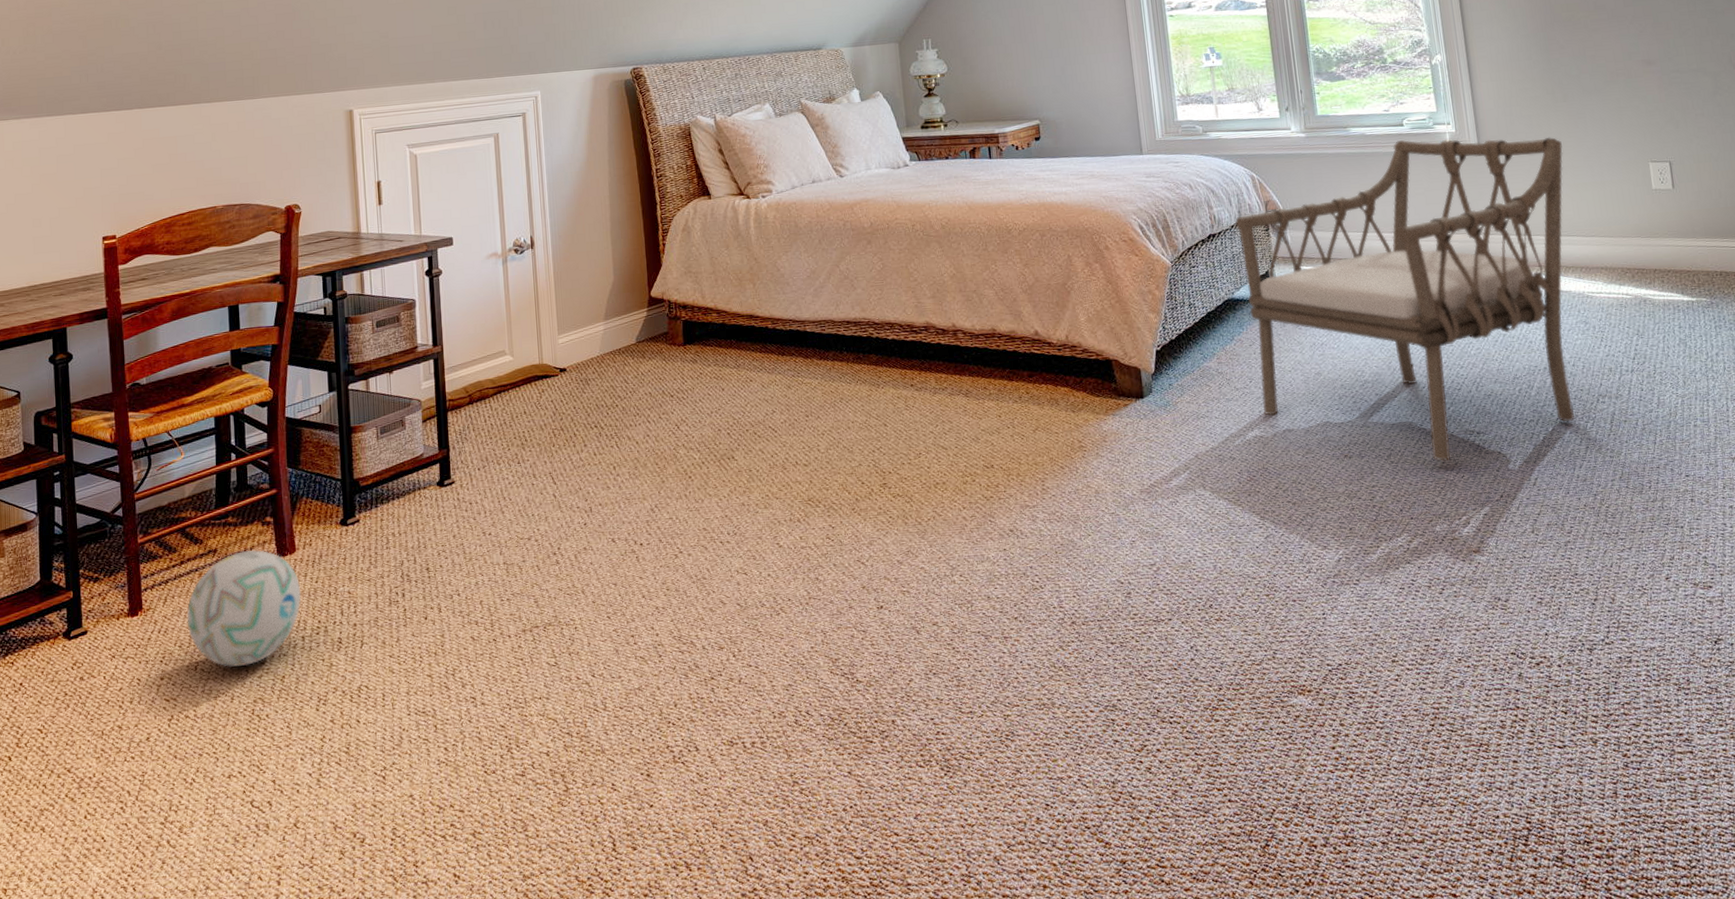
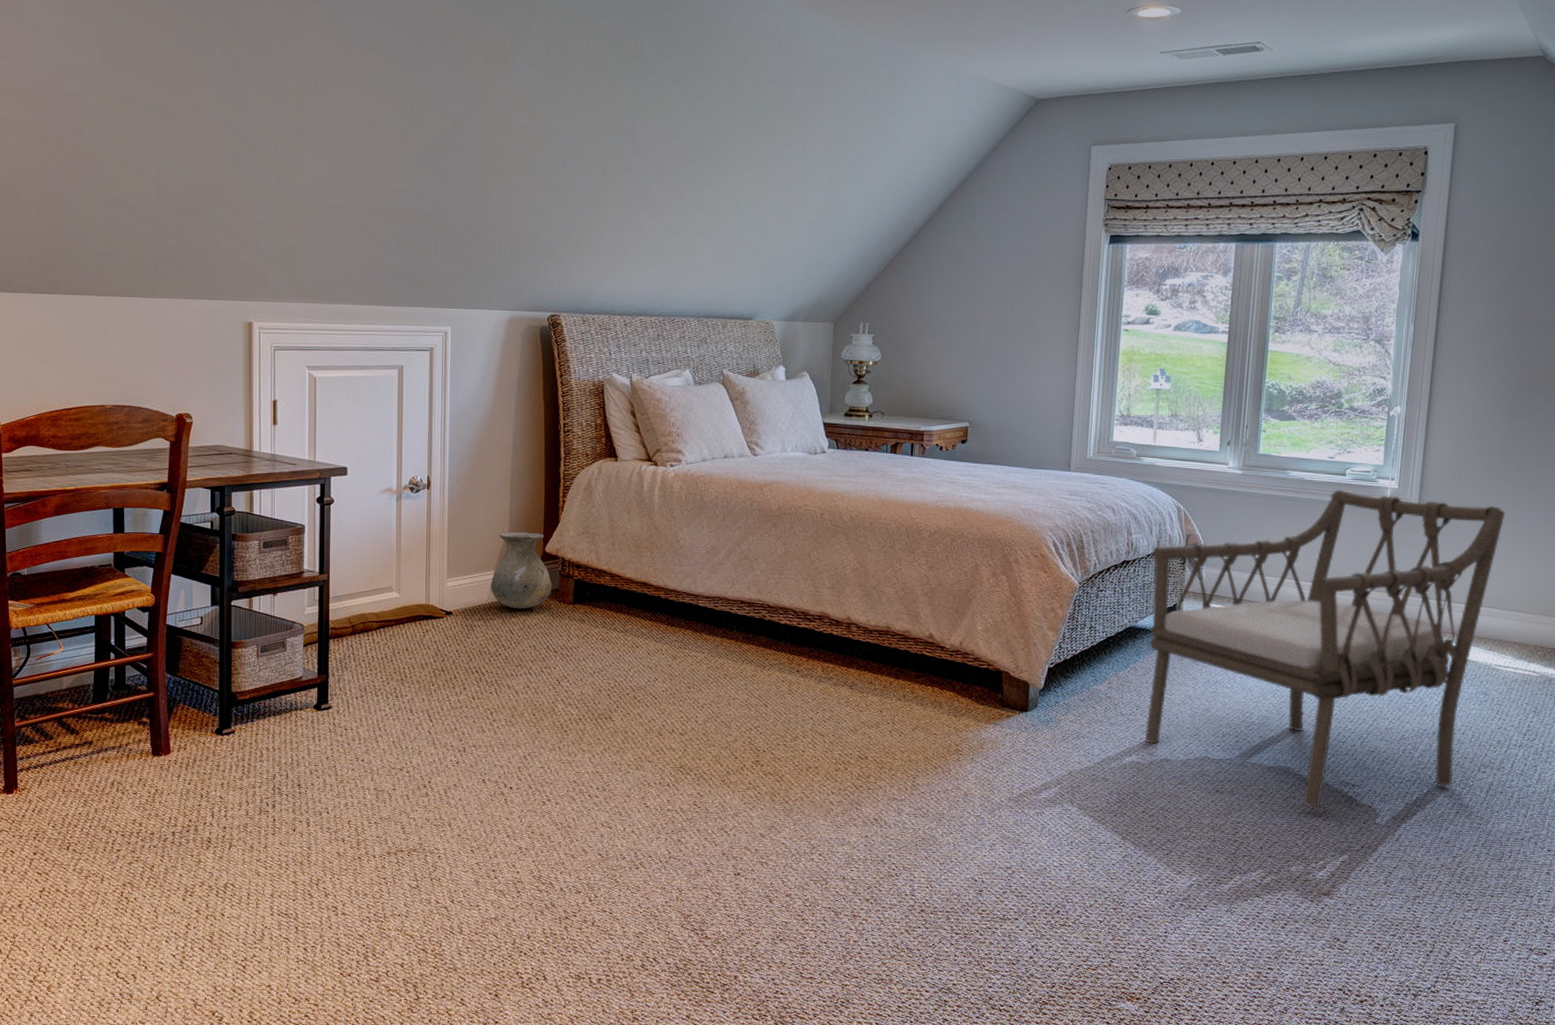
ball: present [186,549,301,667] -> none [61,746,174,852]
vase: none [600,279,662,358] -> present [490,531,552,609]

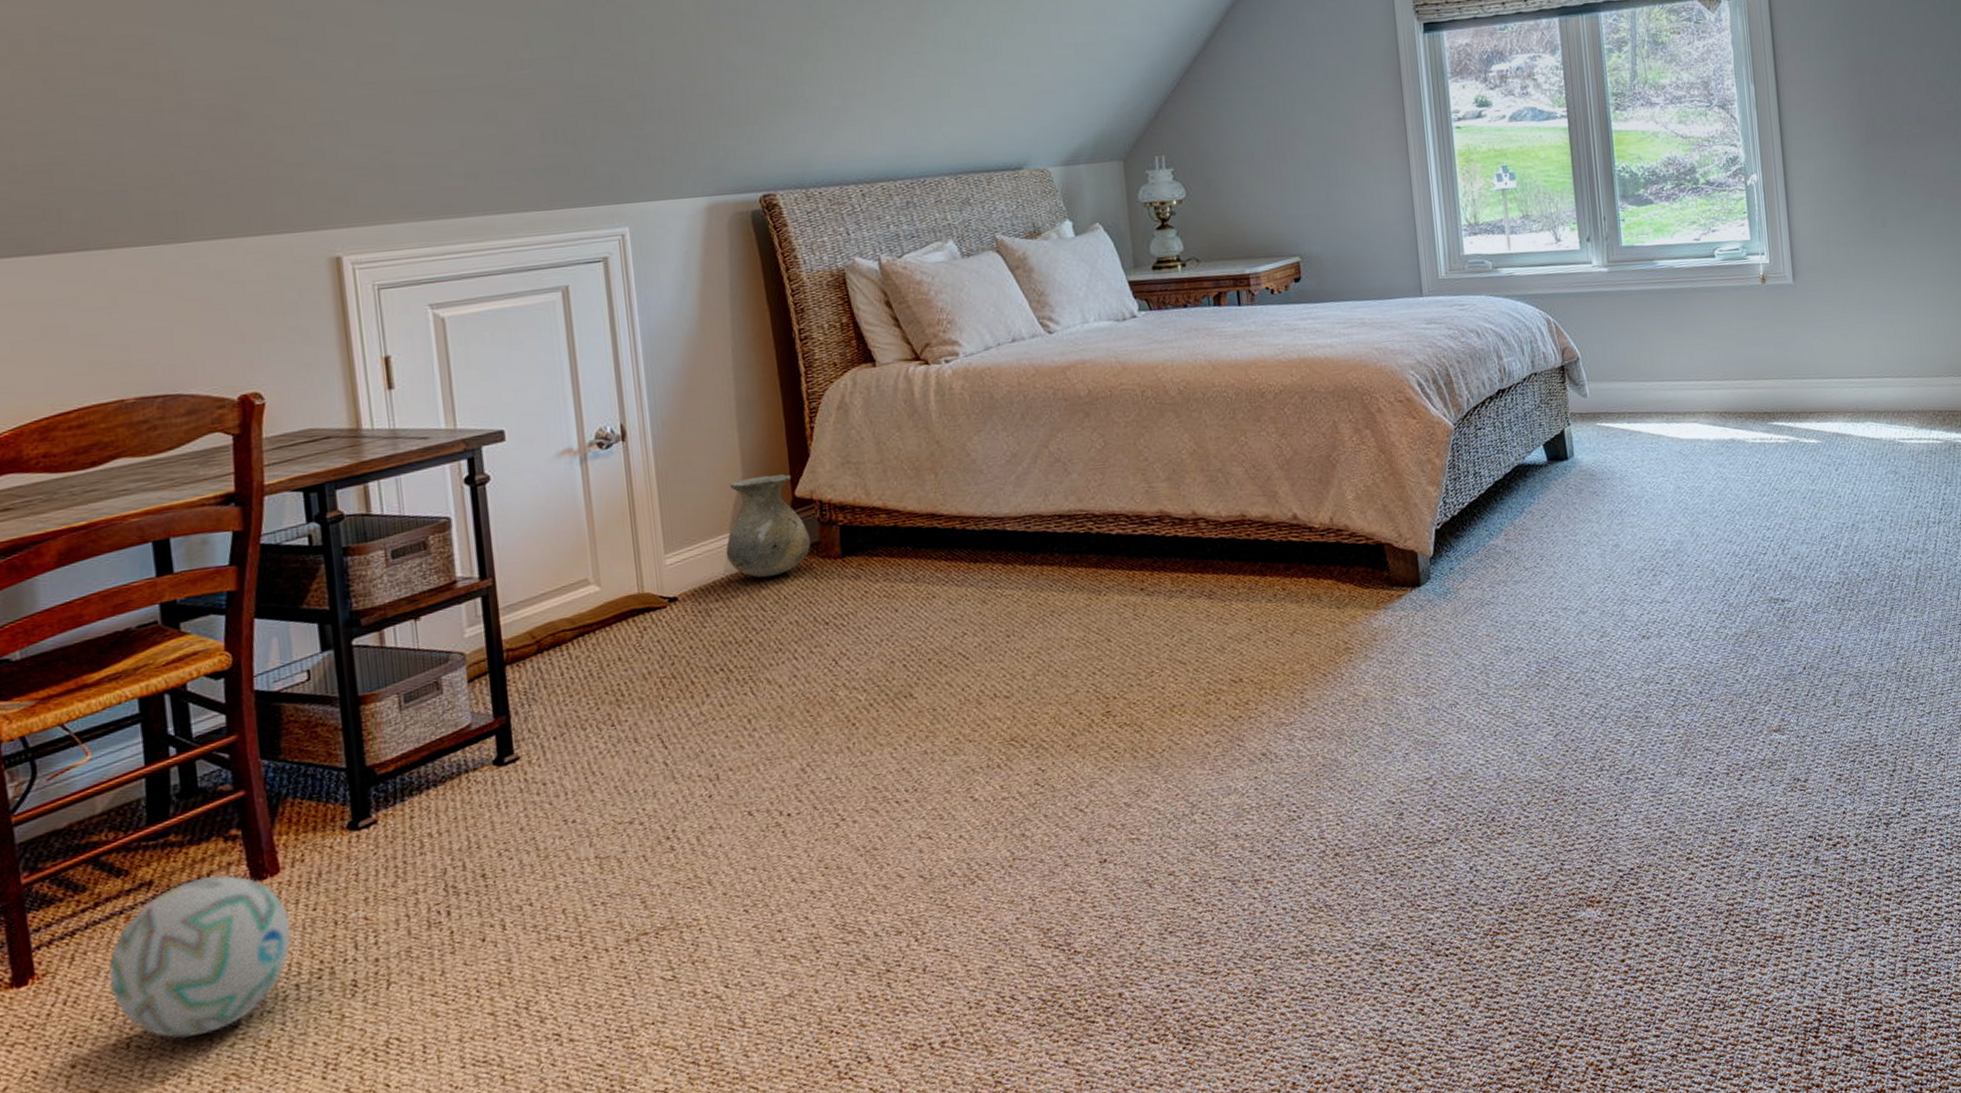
ball: none [61,746,174,852] -> present [108,874,292,1038]
armchair: present [1144,490,1505,808] -> none [1528,267,1880,635]

